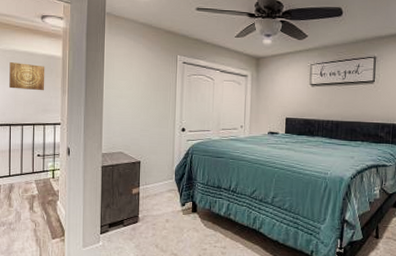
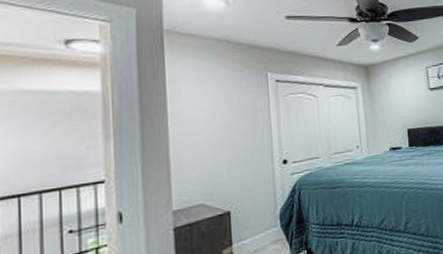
wall art: present [9,62,45,91] -> none [14,106,76,144]

